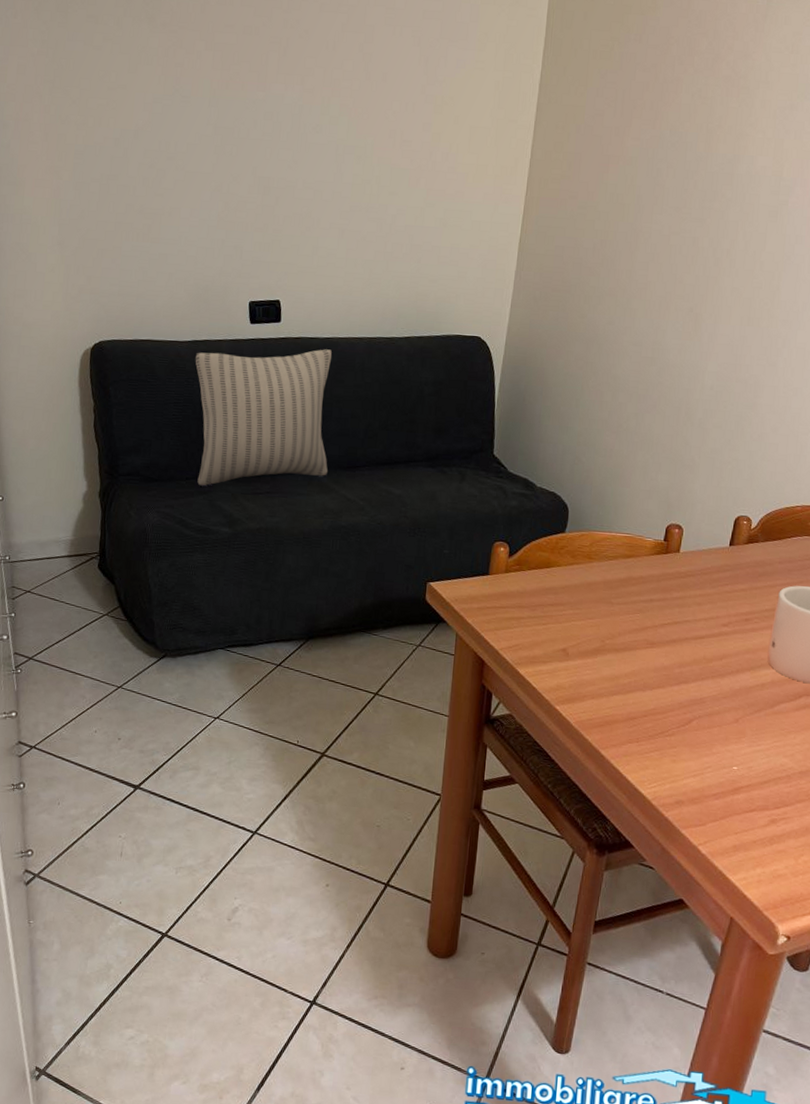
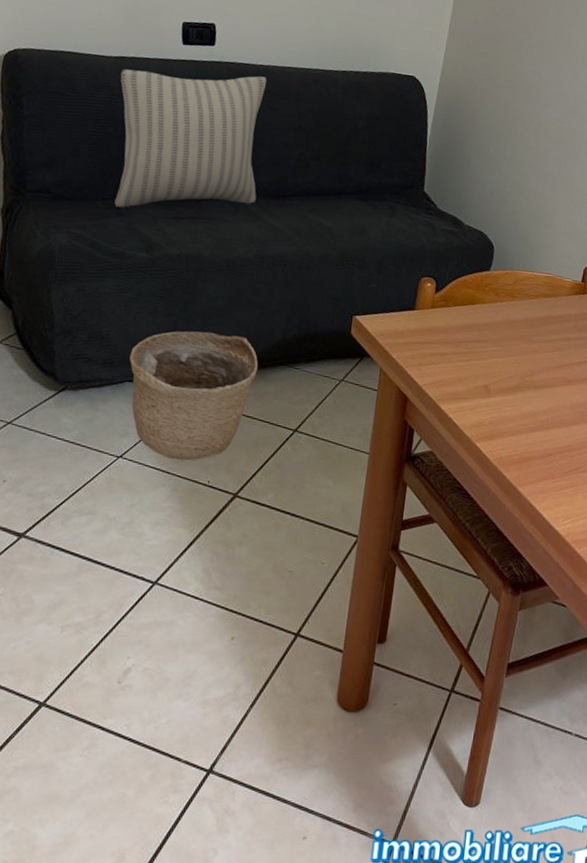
basket: none [220,600,338,722] -> present [129,331,258,461]

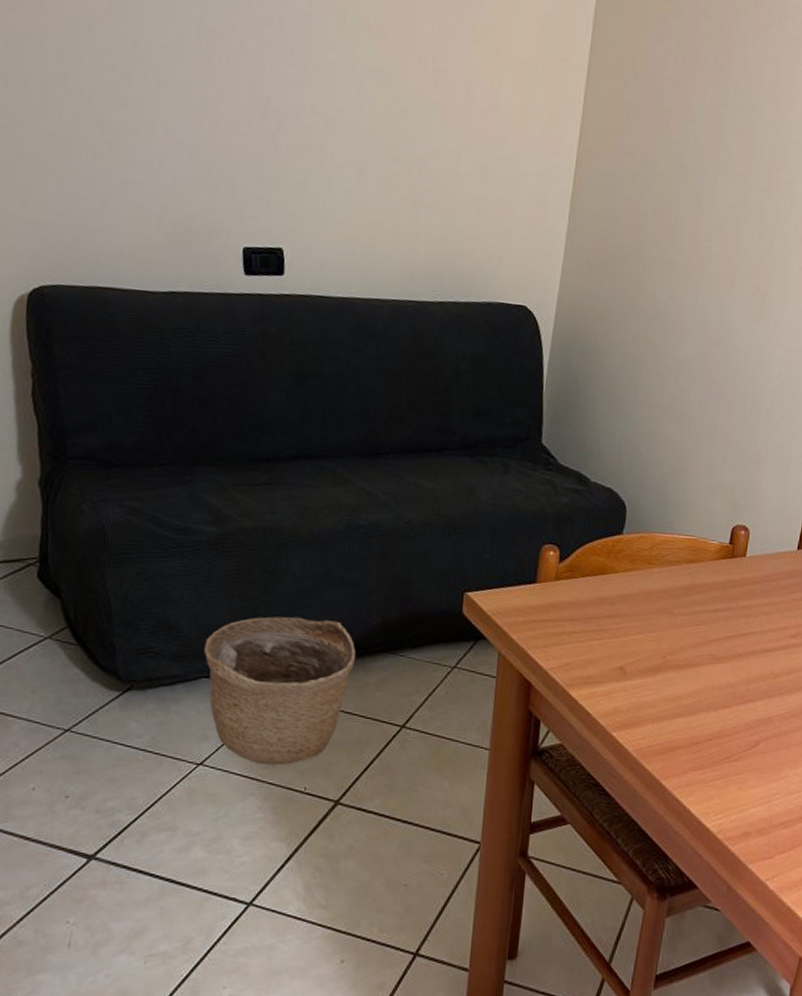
pillow: present [114,69,267,208] -> none [171,306,348,475]

